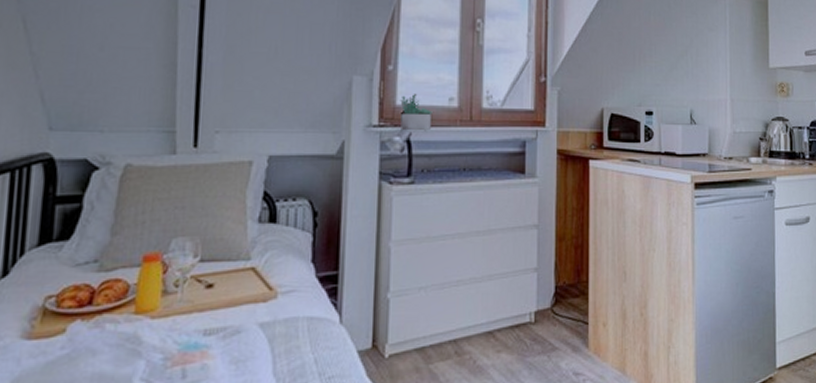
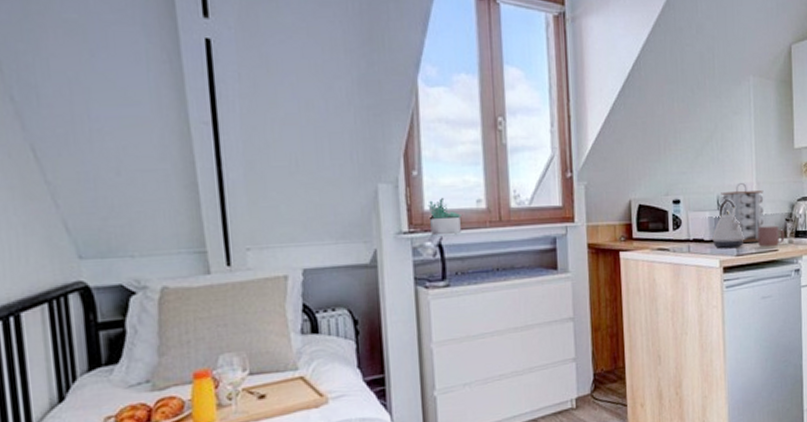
kettle: none [684,114,717,164] -> present [712,199,744,249]
spice rack: none [693,98,738,160] -> present [720,182,764,244]
mug: none [730,142,759,167] -> present [757,225,785,249]

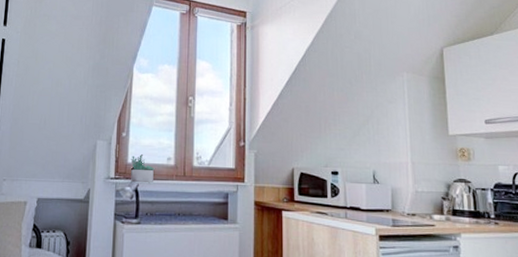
kettle: present [712,199,744,249] -> none [368,174,400,220]
spice rack: present [720,182,764,244] -> none [376,161,420,216]
mug: present [757,225,785,249] -> none [412,200,442,224]

